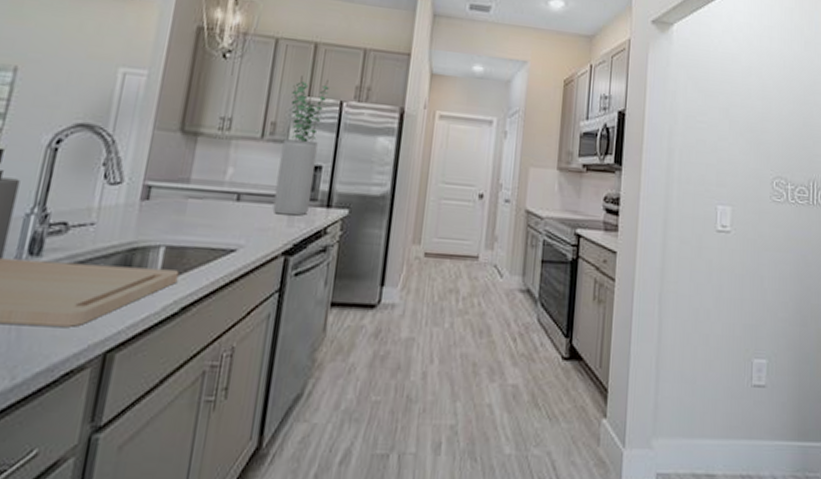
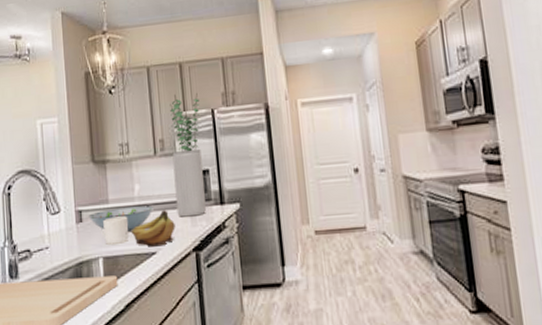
decorative bowl: none [158,190,247,221] -> present [88,205,155,232]
mug: none [173,200,211,233] -> present [103,216,129,245]
fruit: none [209,202,268,244] -> present [131,210,175,247]

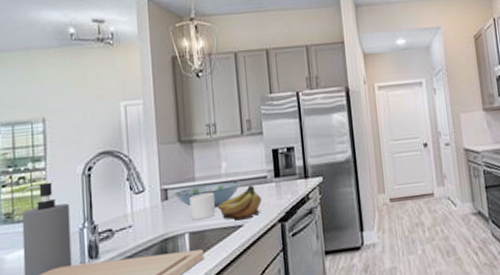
vase: present [170,93,206,217] -> none [256,77,291,192]

